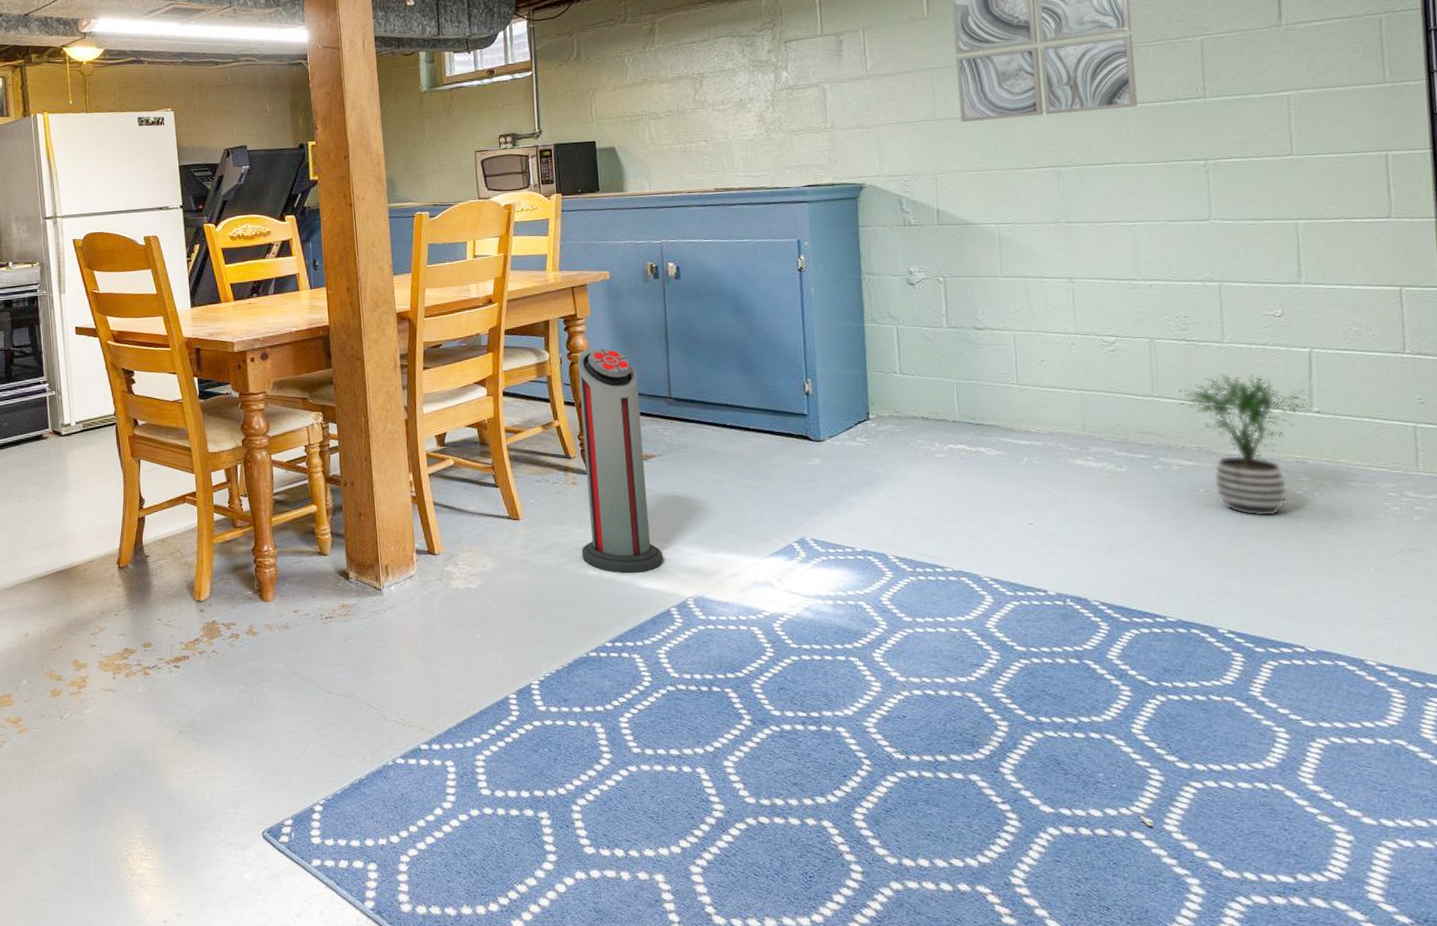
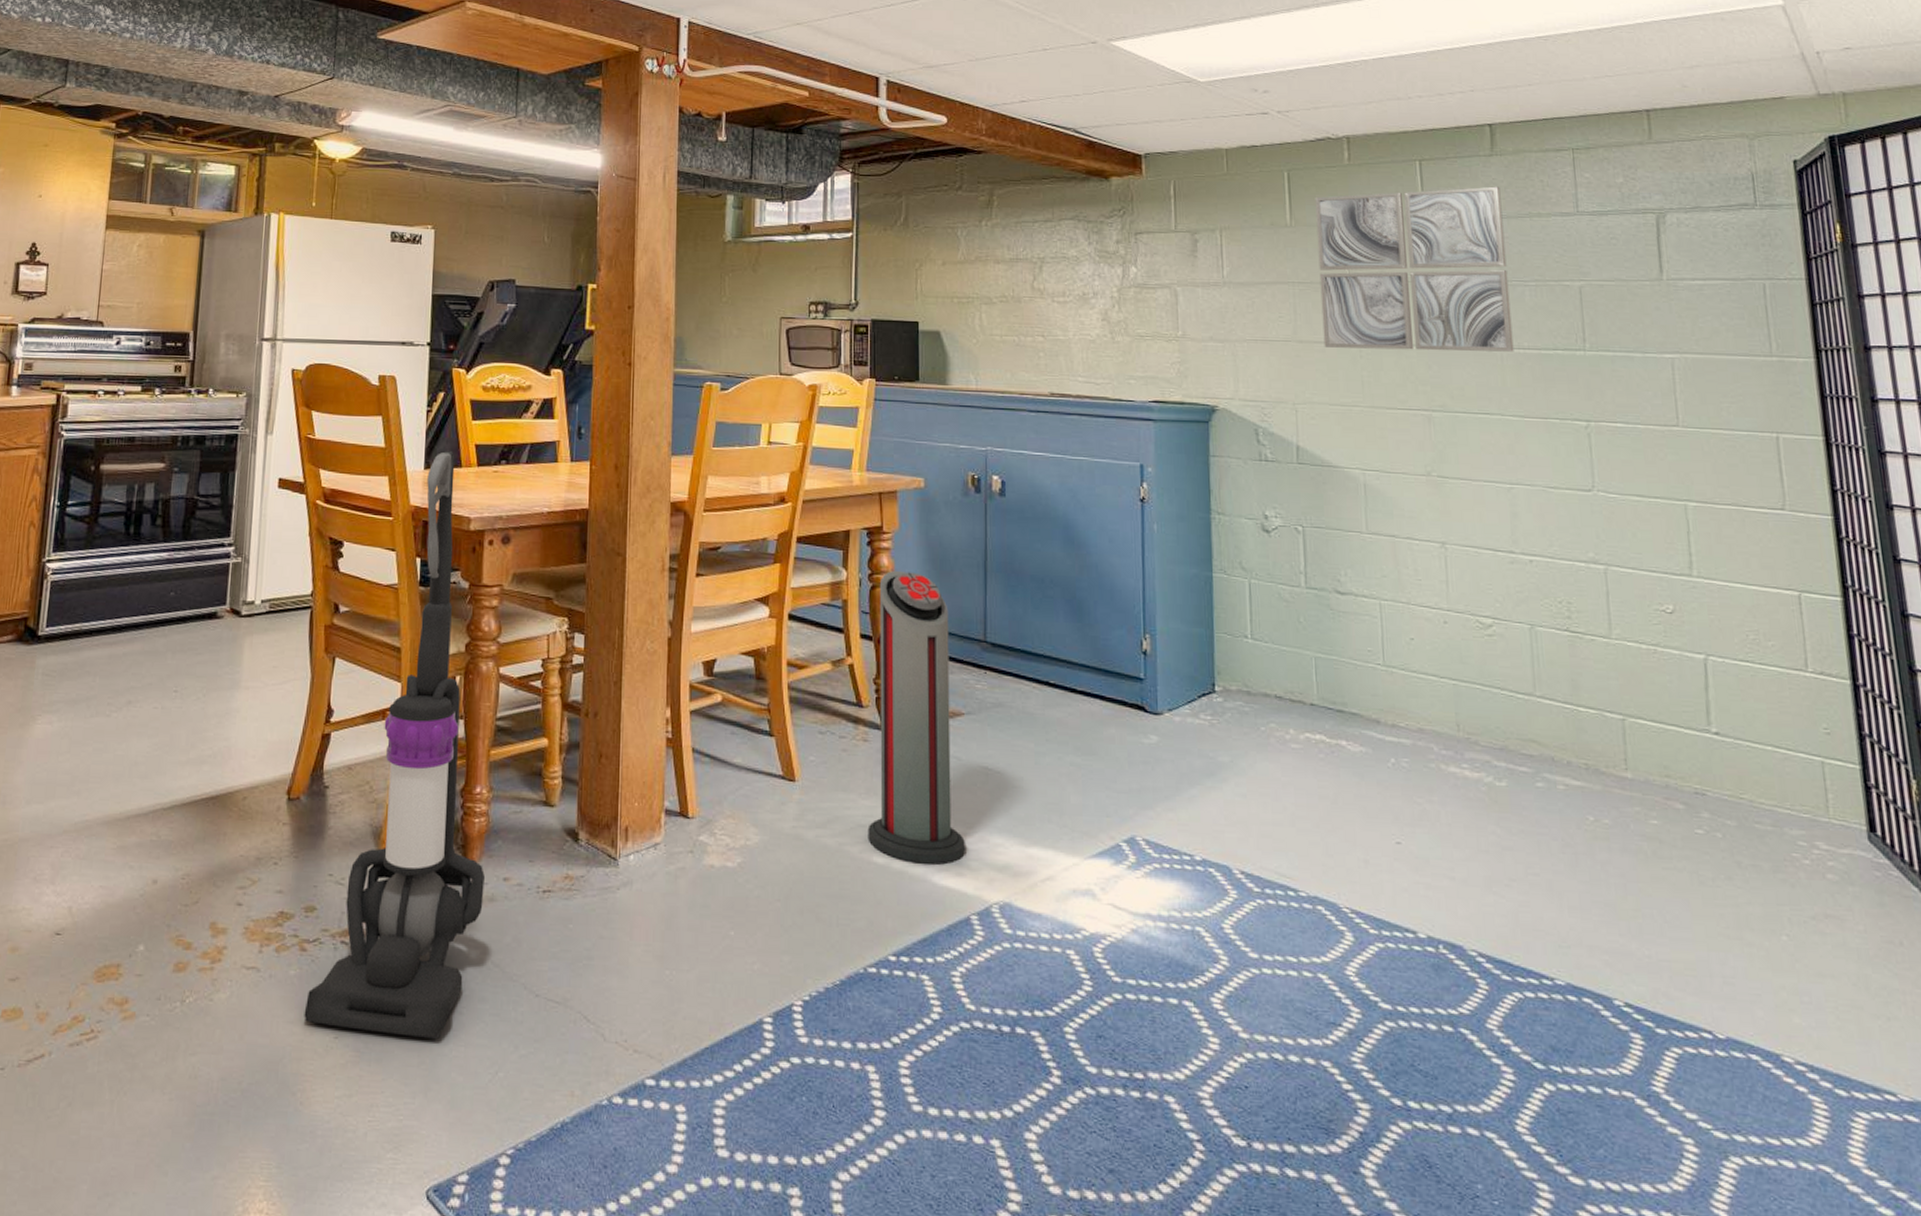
vacuum cleaner: none [153,290,280,729] -> present [304,450,485,1039]
potted plant: present [1178,373,1313,517] -> none [1563,675,1711,860]

